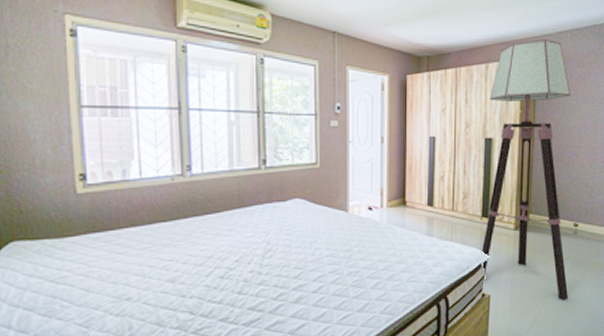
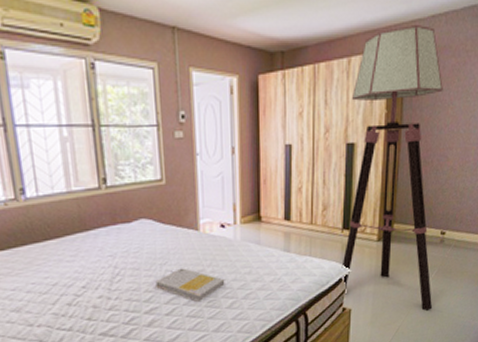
book: none [305,247,371,280] -> present [155,268,225,301]

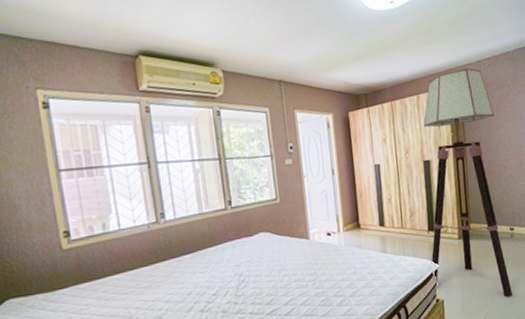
book: present [155,268,225,301] -> none [275,272,335,301]

